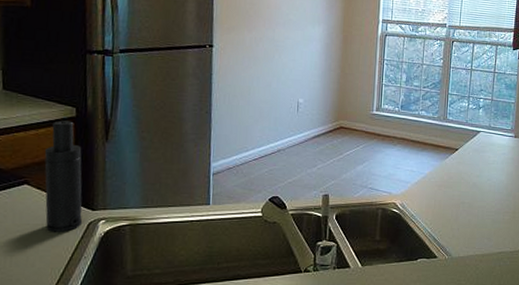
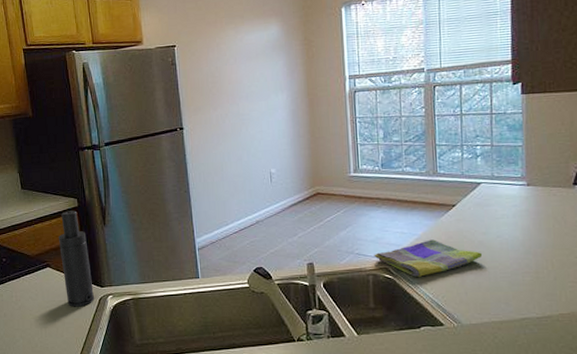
dish towel: none [385,179,475,212] -> present [374,239,483,277]

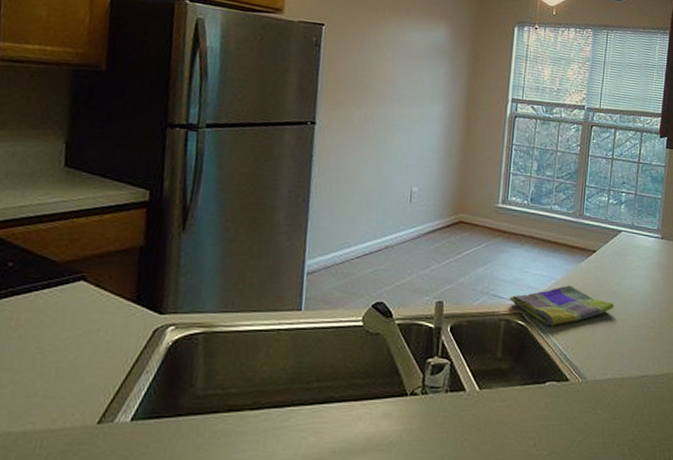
atomizer: present [58,211,94,307] -> none [102,205,153,340]

